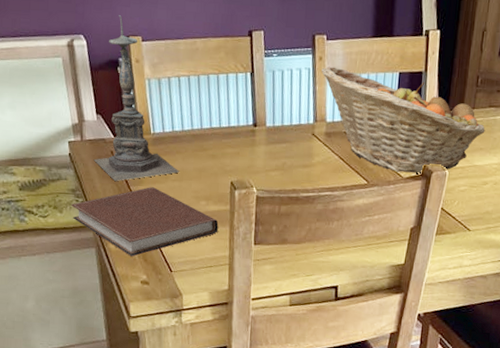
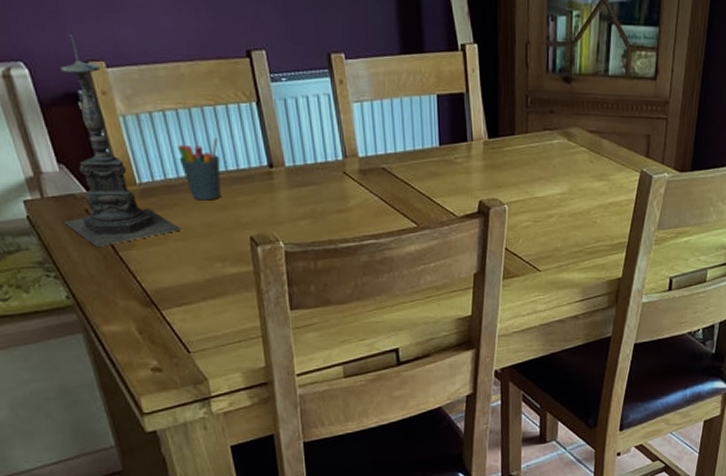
notebook: present [70,187,219,256] -> none [39,251,243,339]
pen holder: none [185,100,217,150] -> present [178,137,221,201]
fruit basket: present [321,66,485,174] -> none [344,91,543,211]

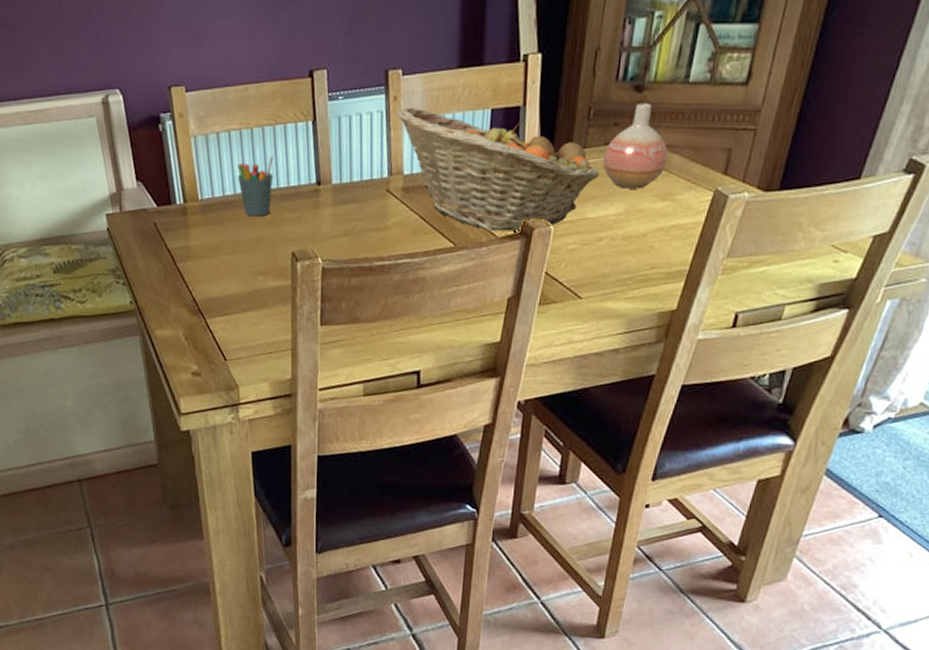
candle holder: present [60,35,181,248] -> none [134,63,232,259]
fruit basket: none [344,91,543,211] -> present [397,107,600,231]
vase: none [544,92,599,170] -> present [602,102,668,189]

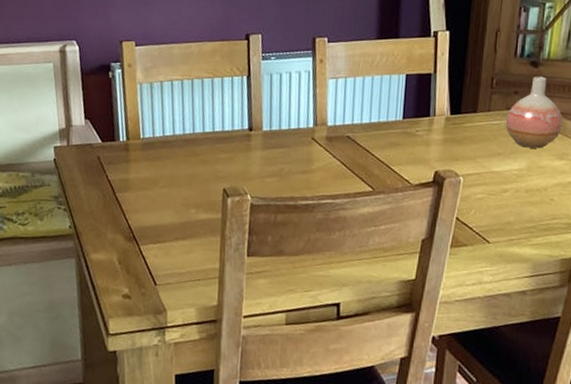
pen holder: present [237,156,274,217] -> none [177,104,211,156]
fruit basket: present [397,107,600,231] -> none [322,69,503,180]

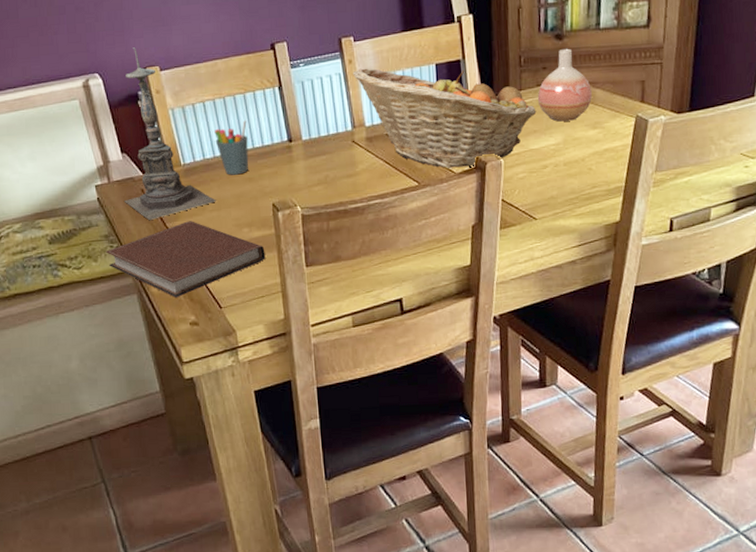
notebook: none [52,194,209,268] -> present [105,221,266,298]
candle holder: none [78,21,168,188] -> present [123,47,216,221]
pen holder: none [177,104,211,156] -> present [214,120,249,175]
fruit basket: none [322,69,503,180] -> present [353,68,537,168]

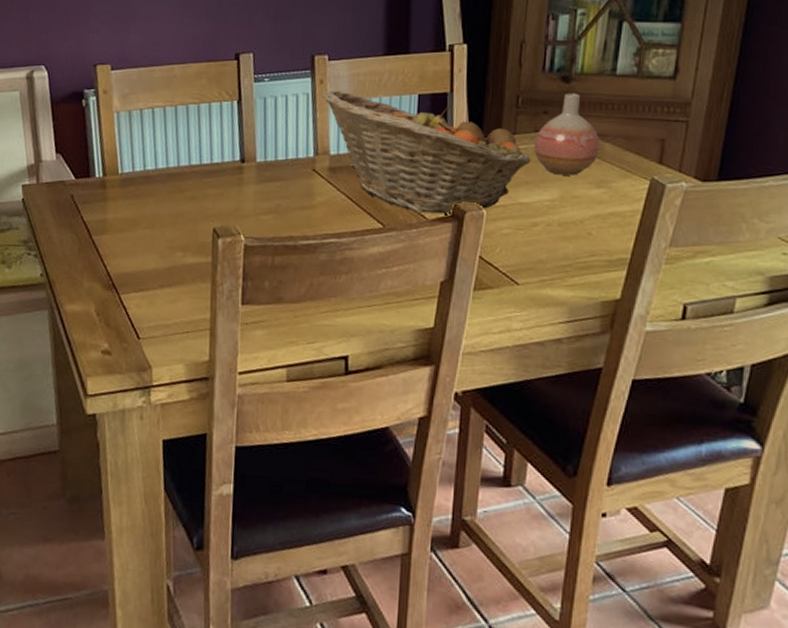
notebook: present [105,221,266,298] -> none [21,236,198,320]
candle holder: present [123,47,216,221] -> none [50,42,151,231]
pen holder: present [214,120,249,175] -> none [159,133,197,192]

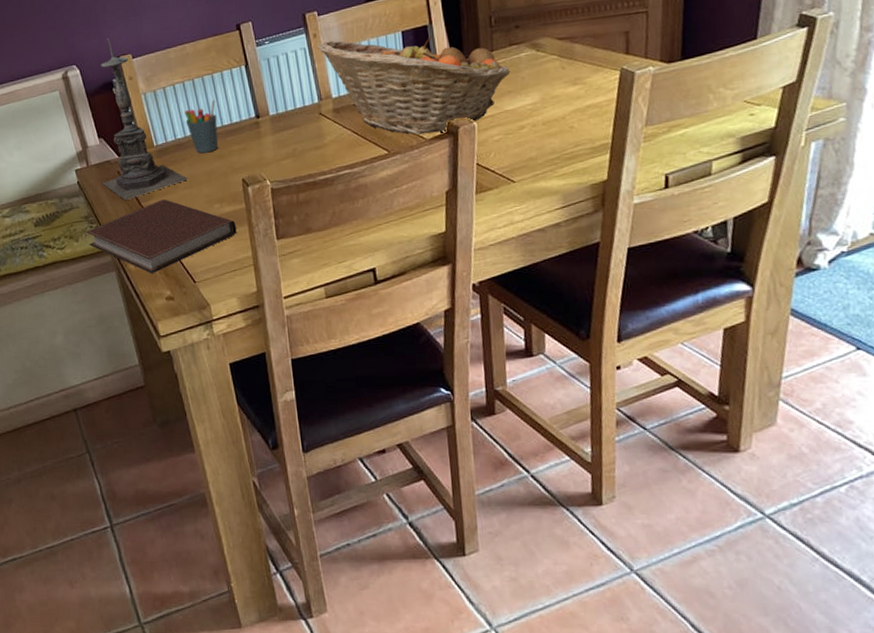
notebook: none [21,236,198,320] -> present [85,199,237,274]
candle holder: none [50,42,151,231] -> present [101,38,188,201]
pen holder: none [159,133,197,192] -> present [184,100,218,154]
vase: present [533,92,600,176] -> none [510,5,571,81]

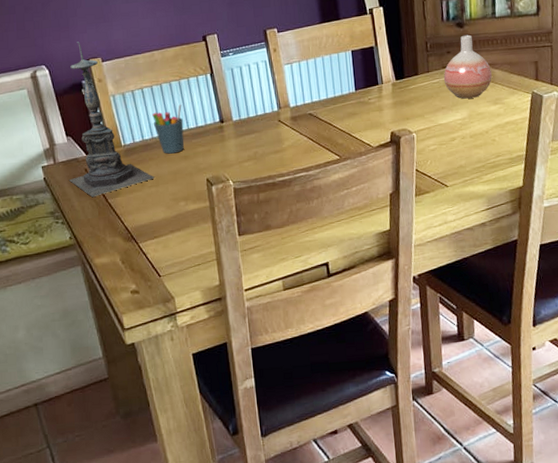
notebook: present [85,199,237,274] -> none [51,196,201,268]
fruit basket: present [318,35,511,135] -> none [277,55,444,143]
vase: none [510,5,571,81] -> present [443,35,492,99]

